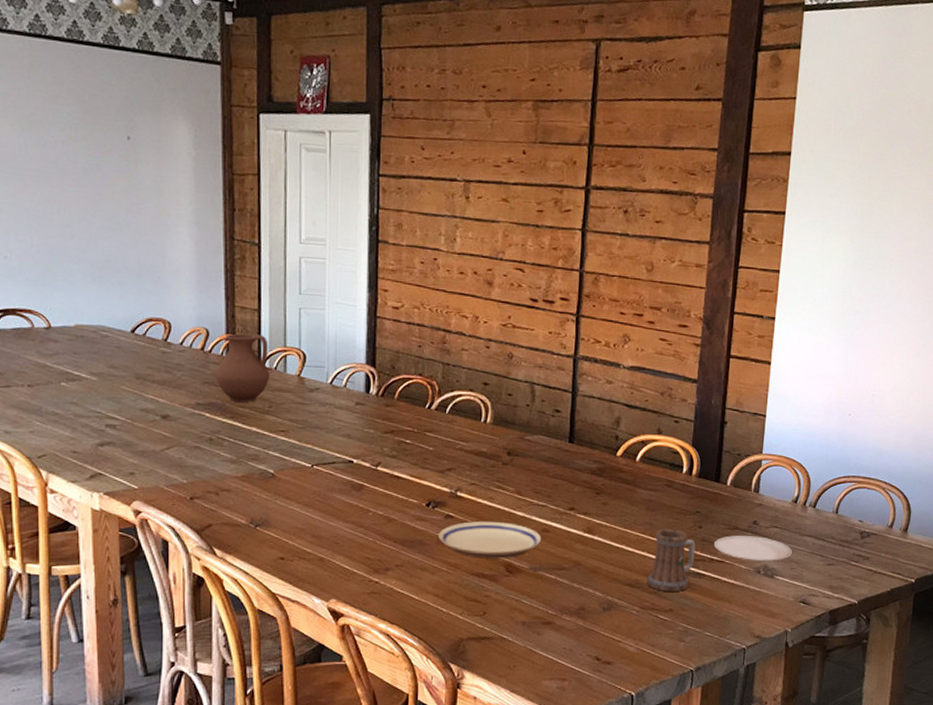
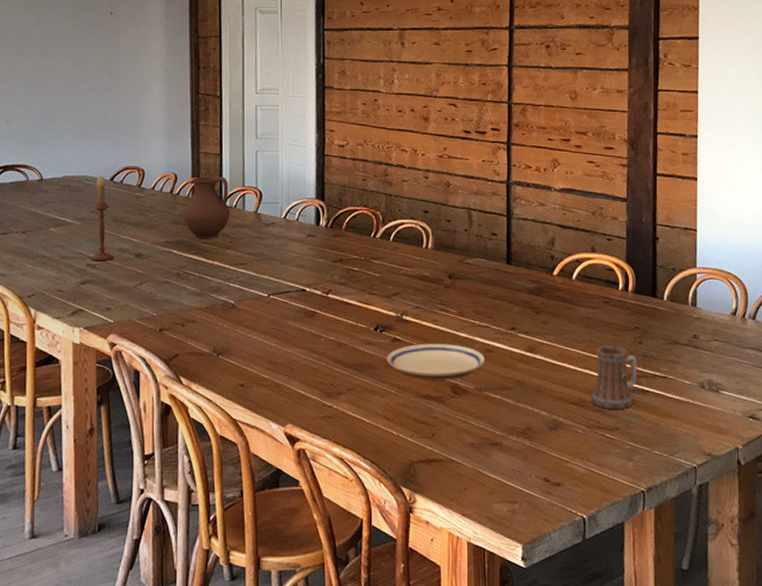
candlestick: none [110,325,138,422] -> present [90,174,115,262]
plate: present [713,536,792,562] -> none [655,350,735,376]

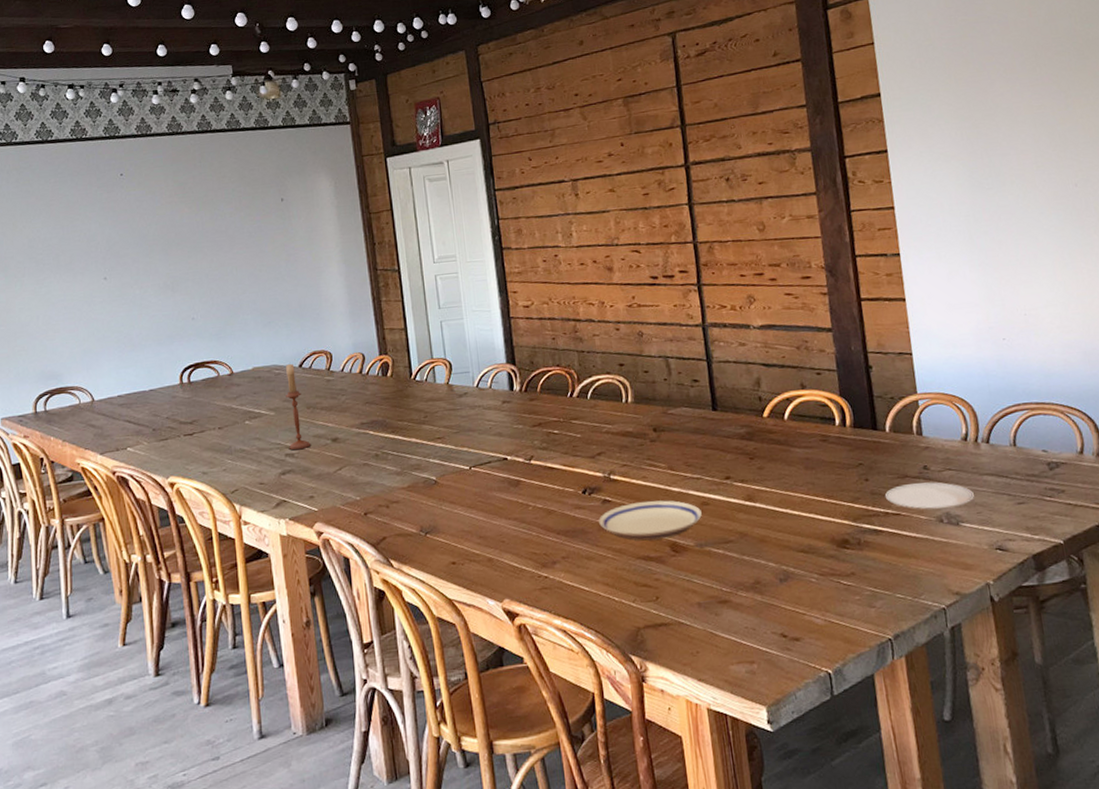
pitcher: present [182,176,230,238] -> none [374,351,422,417]
beer mug: present [591,346,637,410] -> none [820,485,867,555]
plate: none [655,350,735,376] -> present [884,482,974,510]

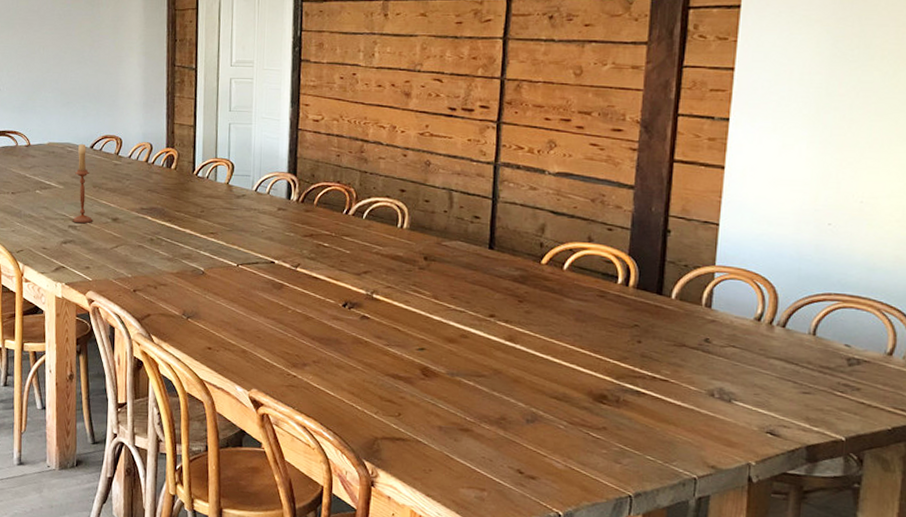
plate: present [599,500,702,541] -> none [354,323,459,362]
plate: present [884,482,974,510] -> none [655,353,755,385]

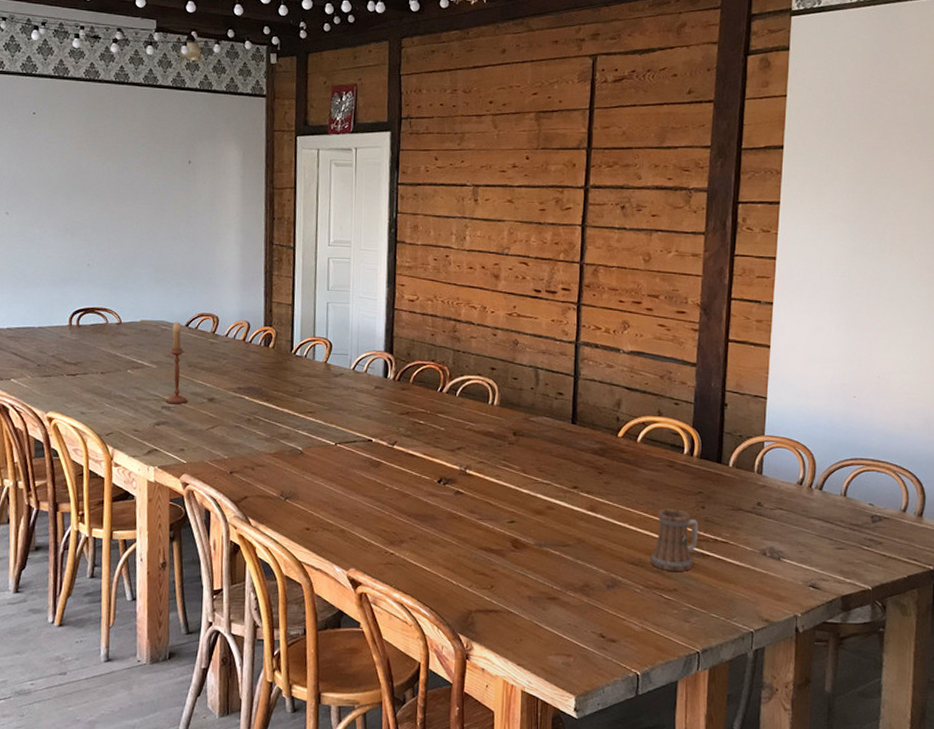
beer mug: none [576,341,634,410] -> present [650,509,699,572]

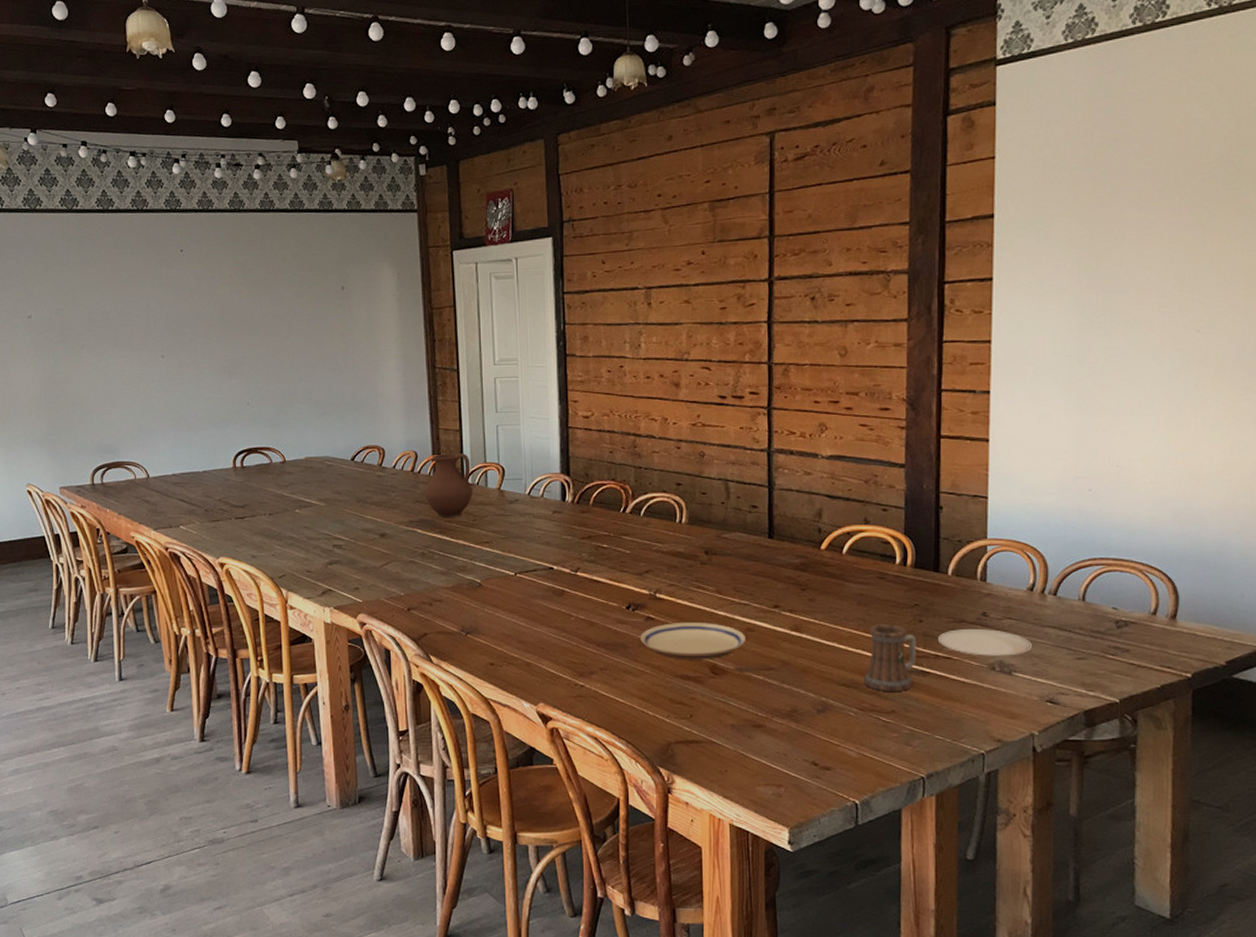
candlestick: present [165,320,188,405] -> none [336,454,360,542]
pitcher: none [254,325,300,386] -> present [424,453,472,517]
plate: none [449,498,546,535] -> present [640,623,745,660]
plate: none [717,517,799,544] -> present [937,629,1032,657]

